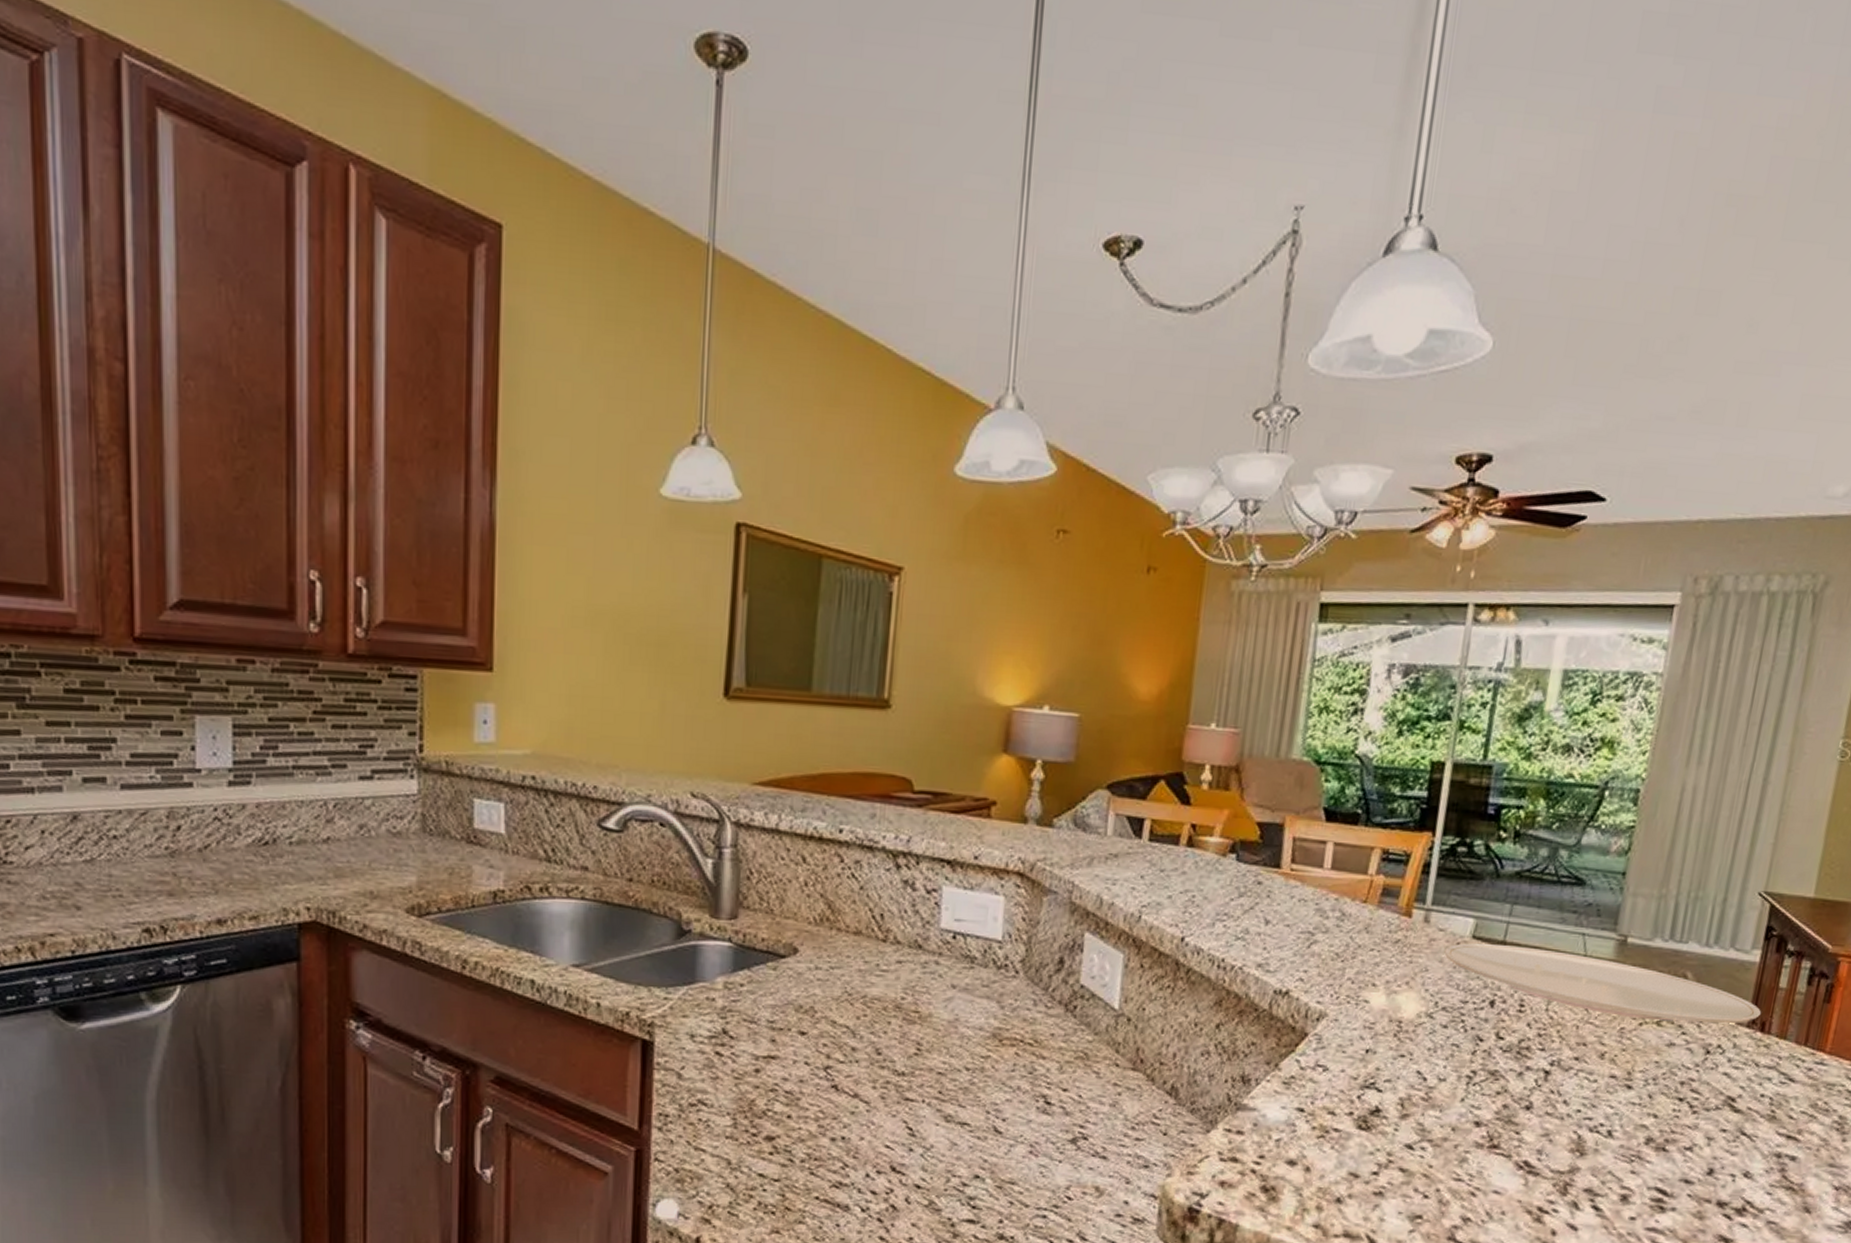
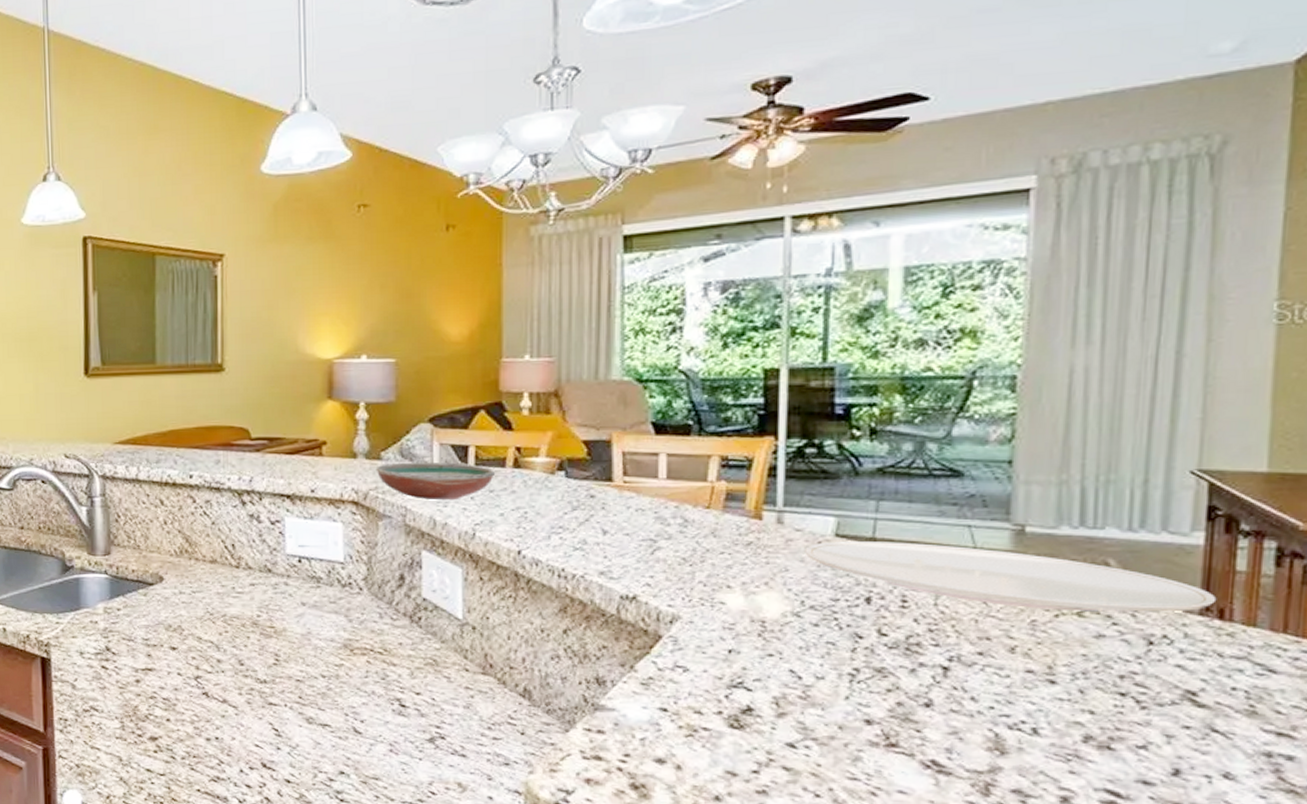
decorative bowl: none [1046,832,1169,879] -> present [375,462,496,501]

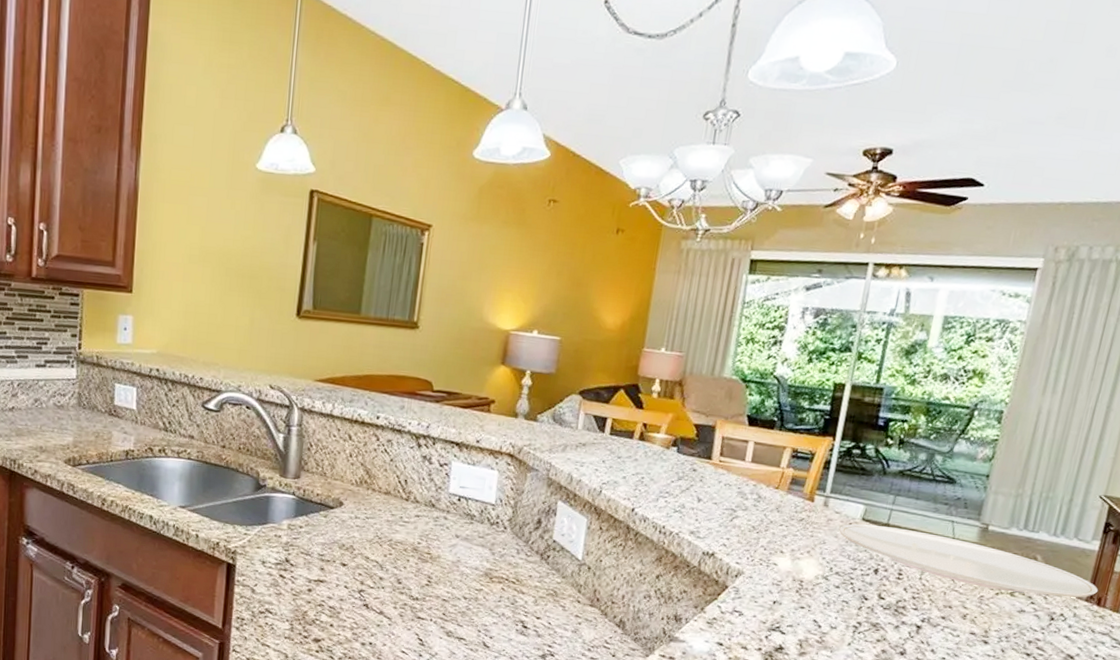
decorative bowl: present [375,462,496,501] -> none [531,425,625,462]

